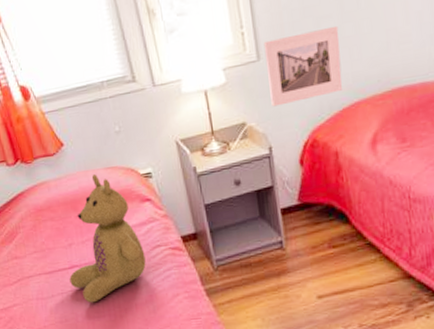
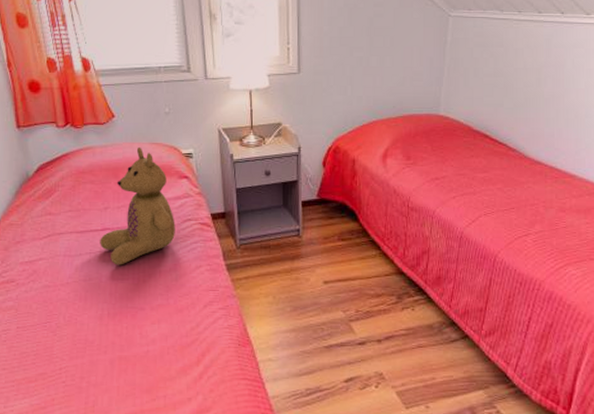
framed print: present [263,25,343,107] -> none [304,56,367,114]

